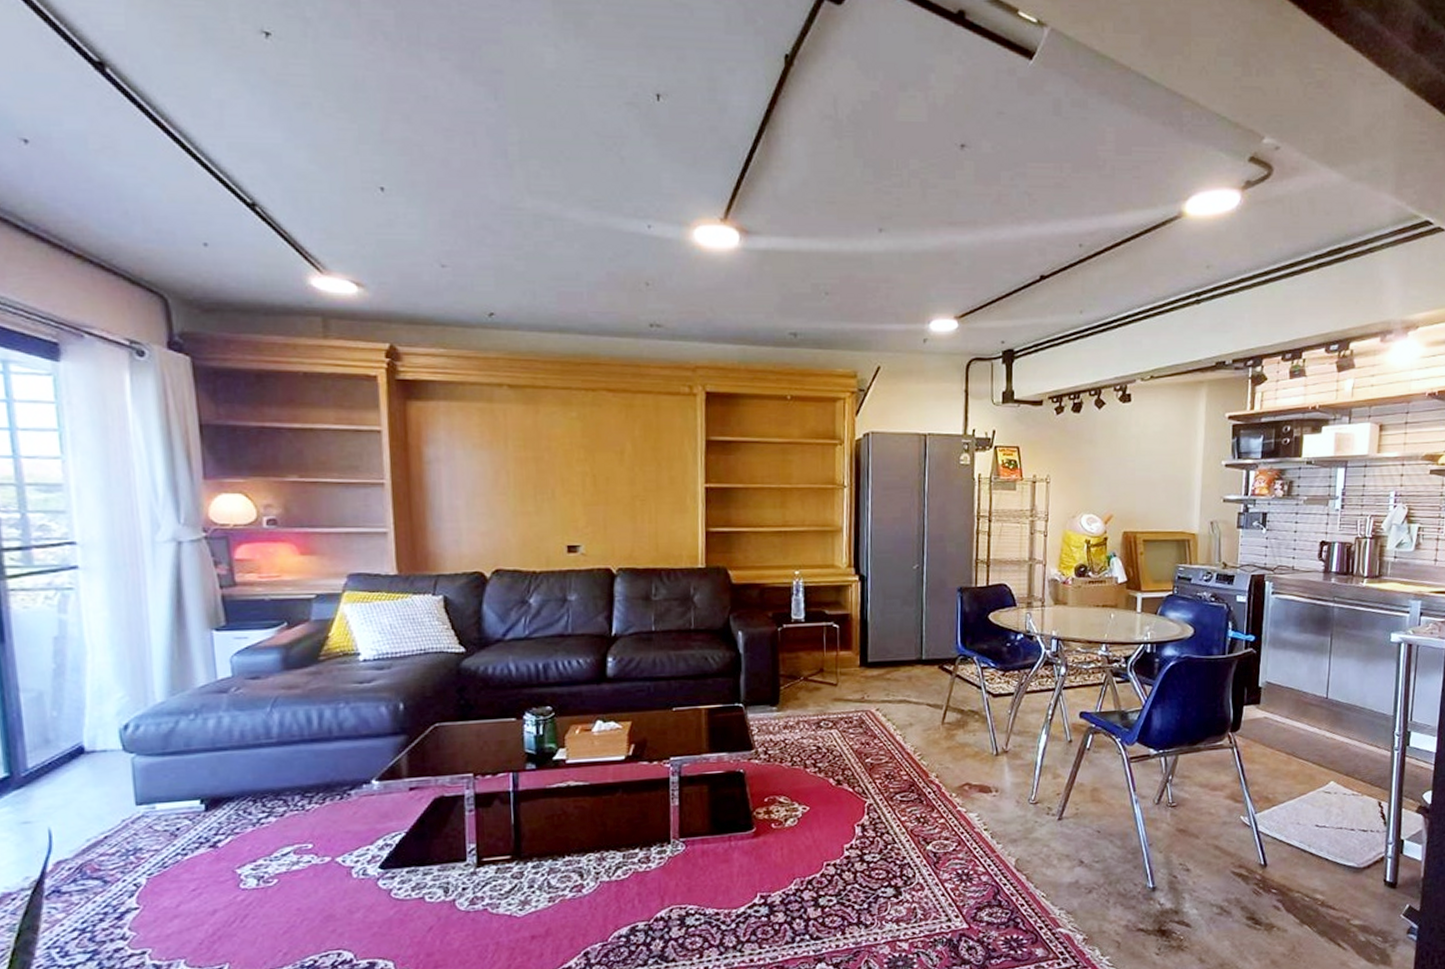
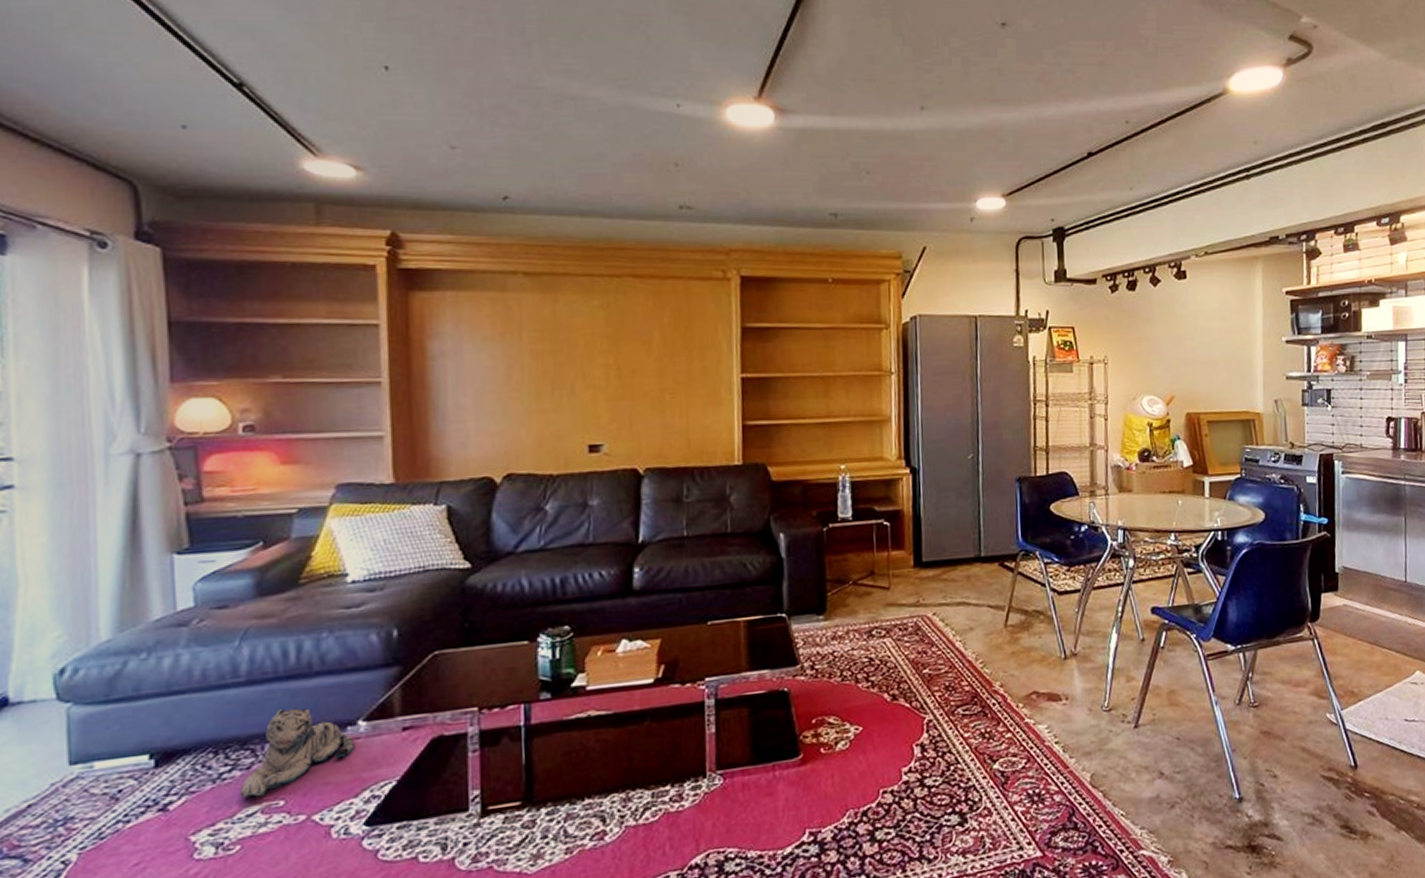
plush toy: none [275,767,370,841] -> present [239,708,355,799]

